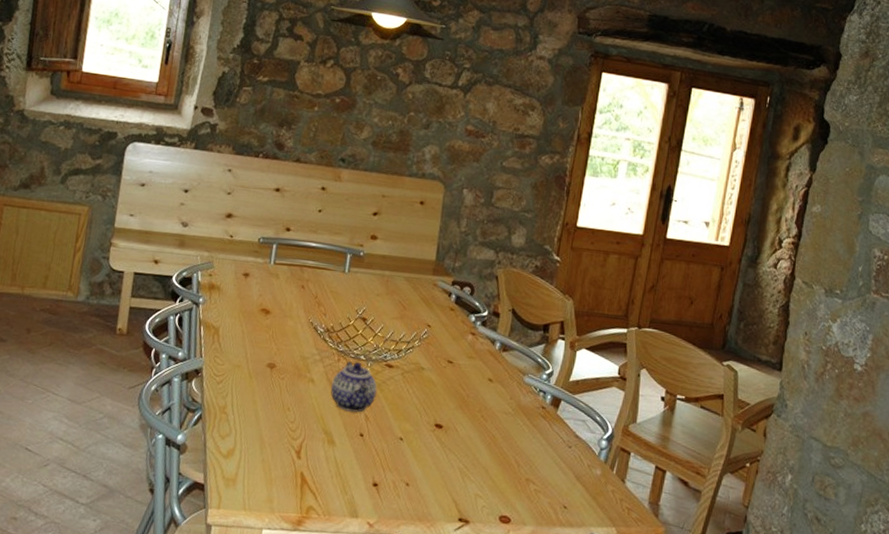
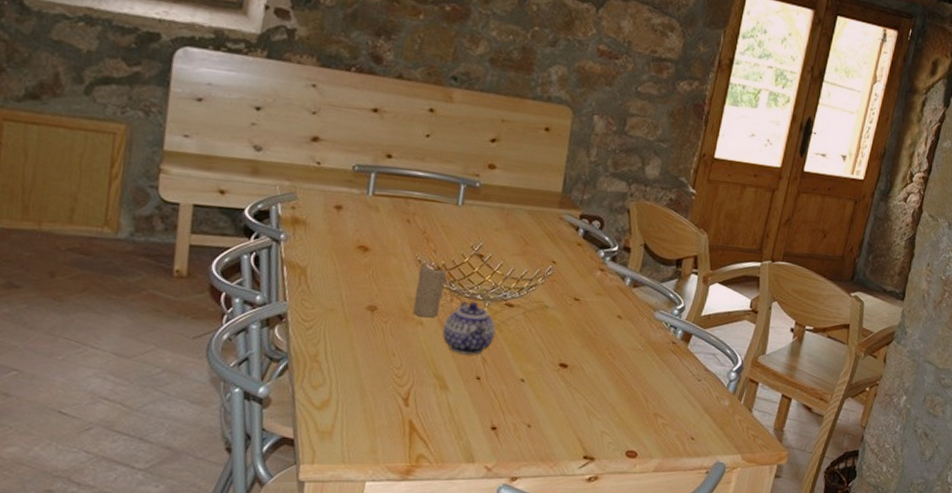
candle: none [305,327,335,376] -> present [412,265,447,318]

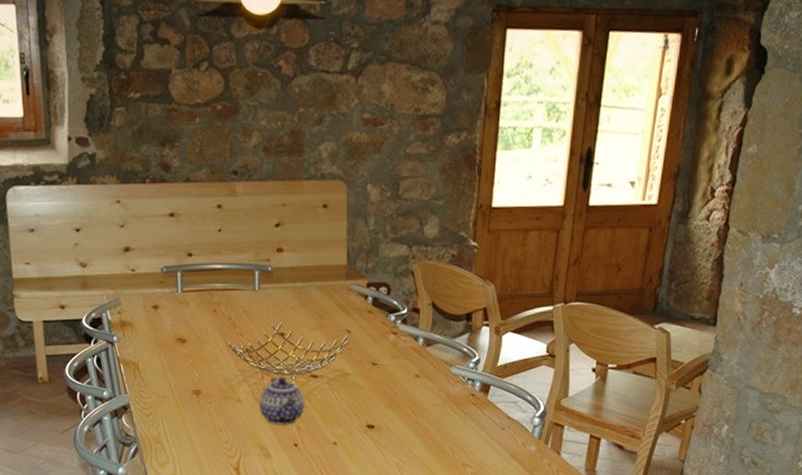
candle: present [412,265,447,318] -> none [230,349,255,396]

